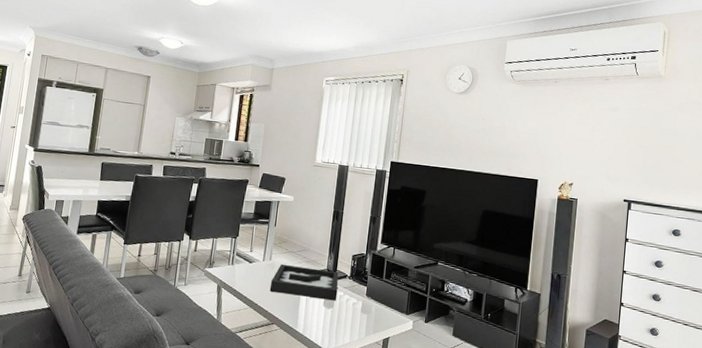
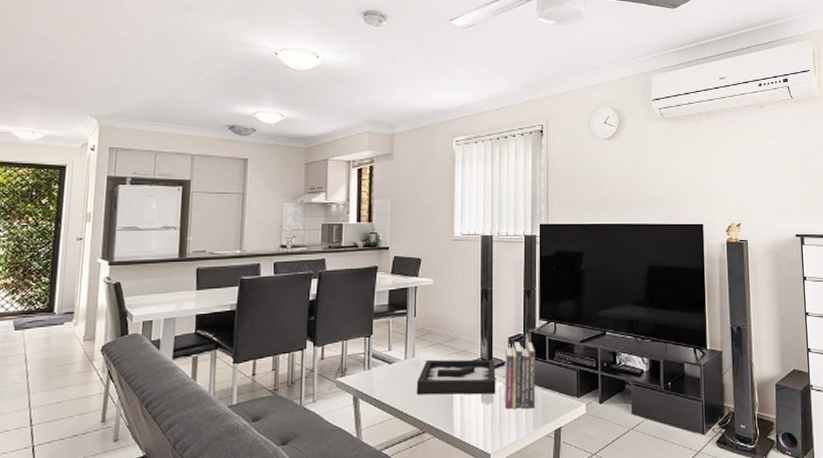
books: none [343,259,375,318] -> present [504,341,536,410]

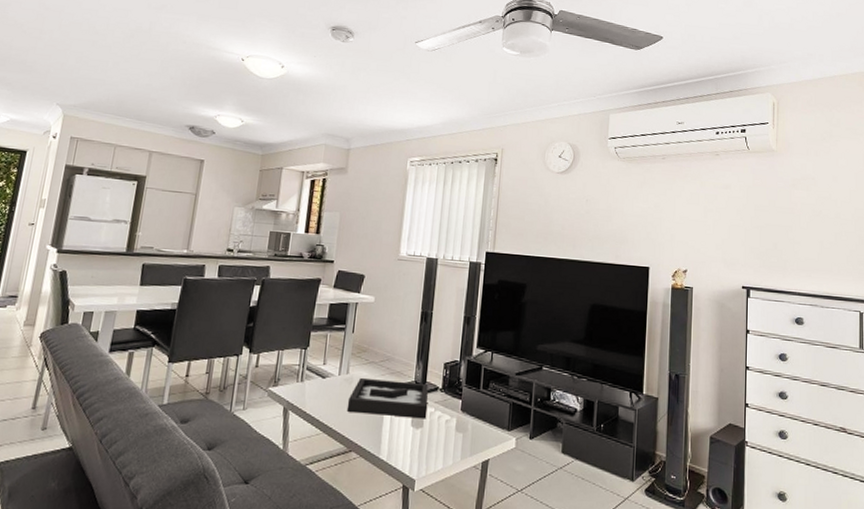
books: present [504,341,536,410] -> none [434,368,470,438]

